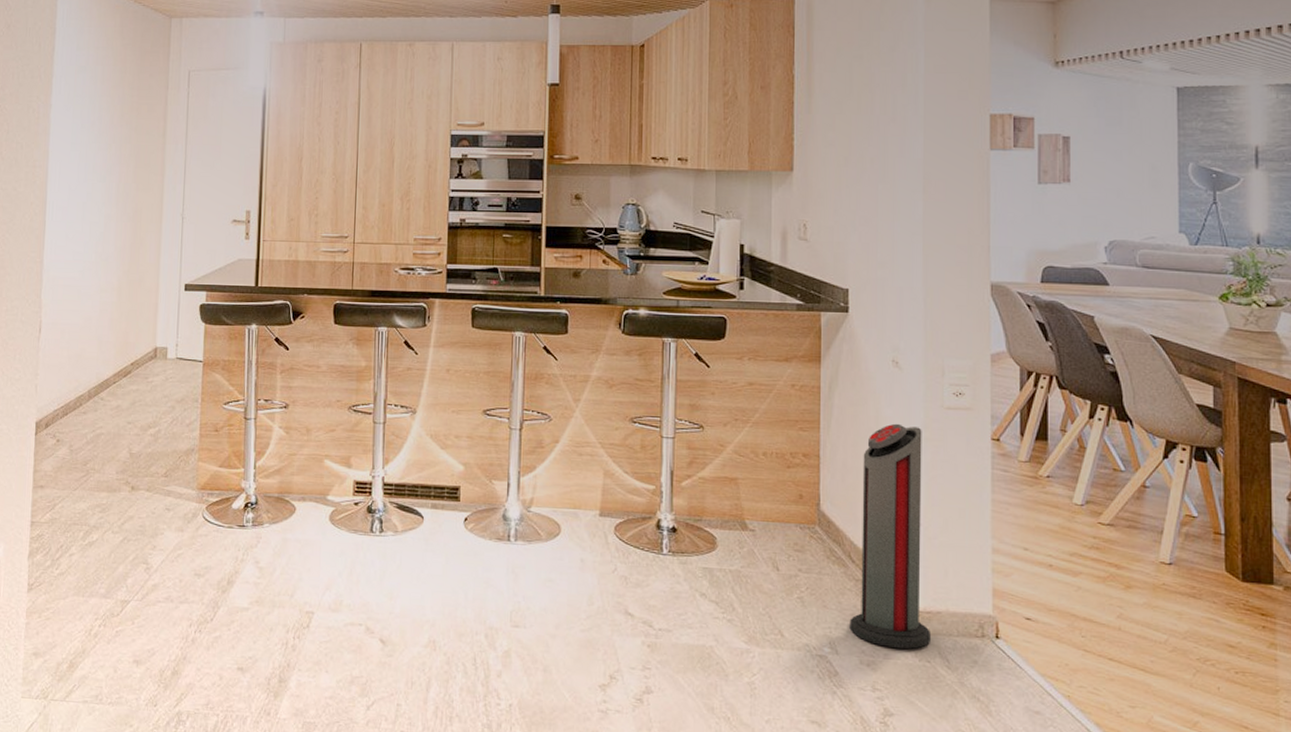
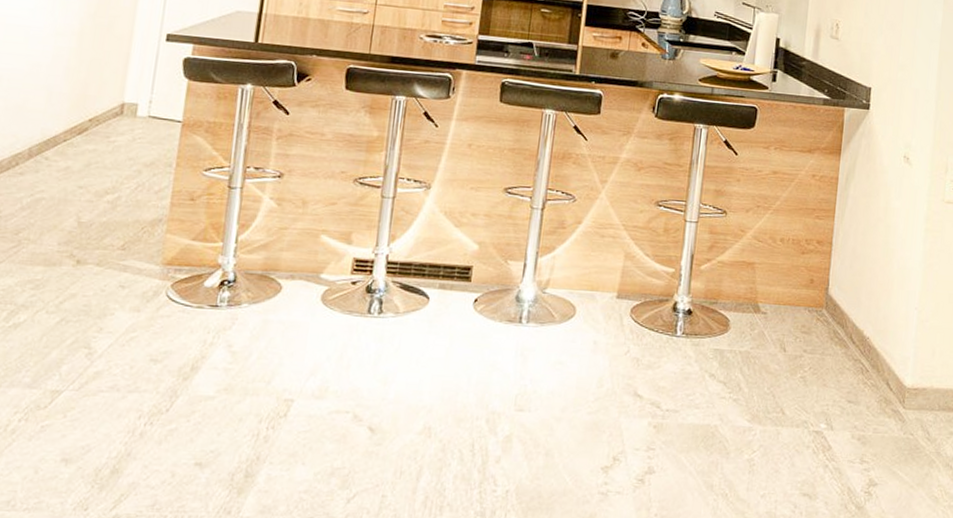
air purifier: present [849,423,930,649] -> none [845,214,924,423]

